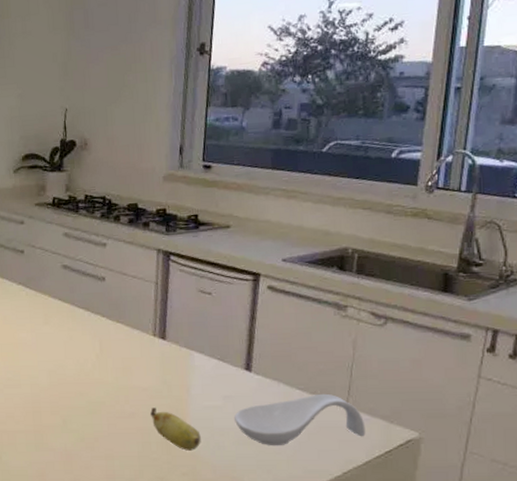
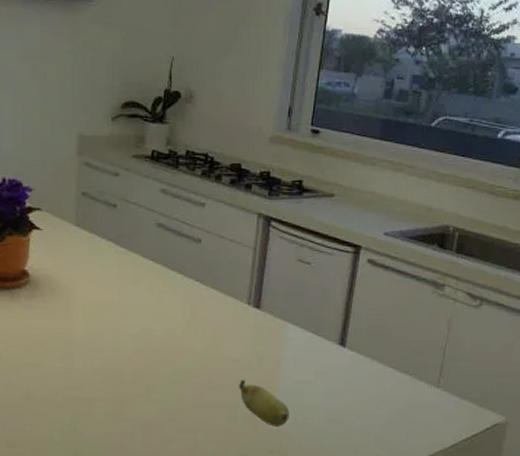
spoon rest: present [234,393,366,446] -> none [325,373,455,426]

